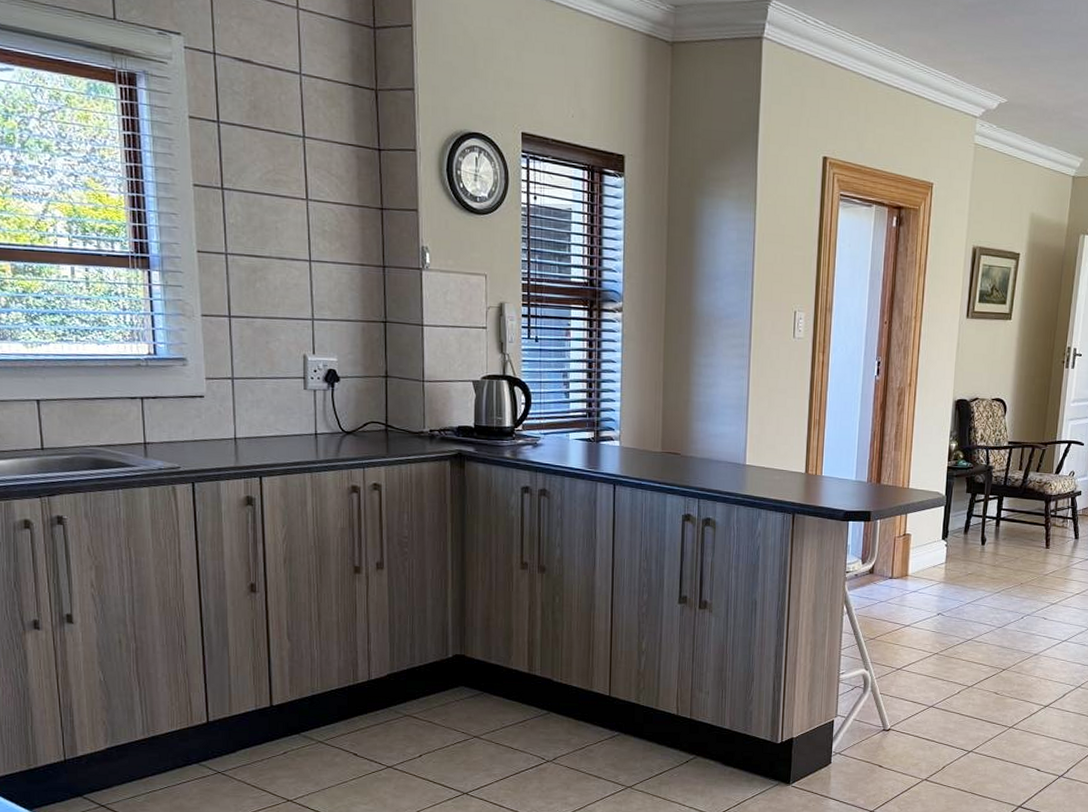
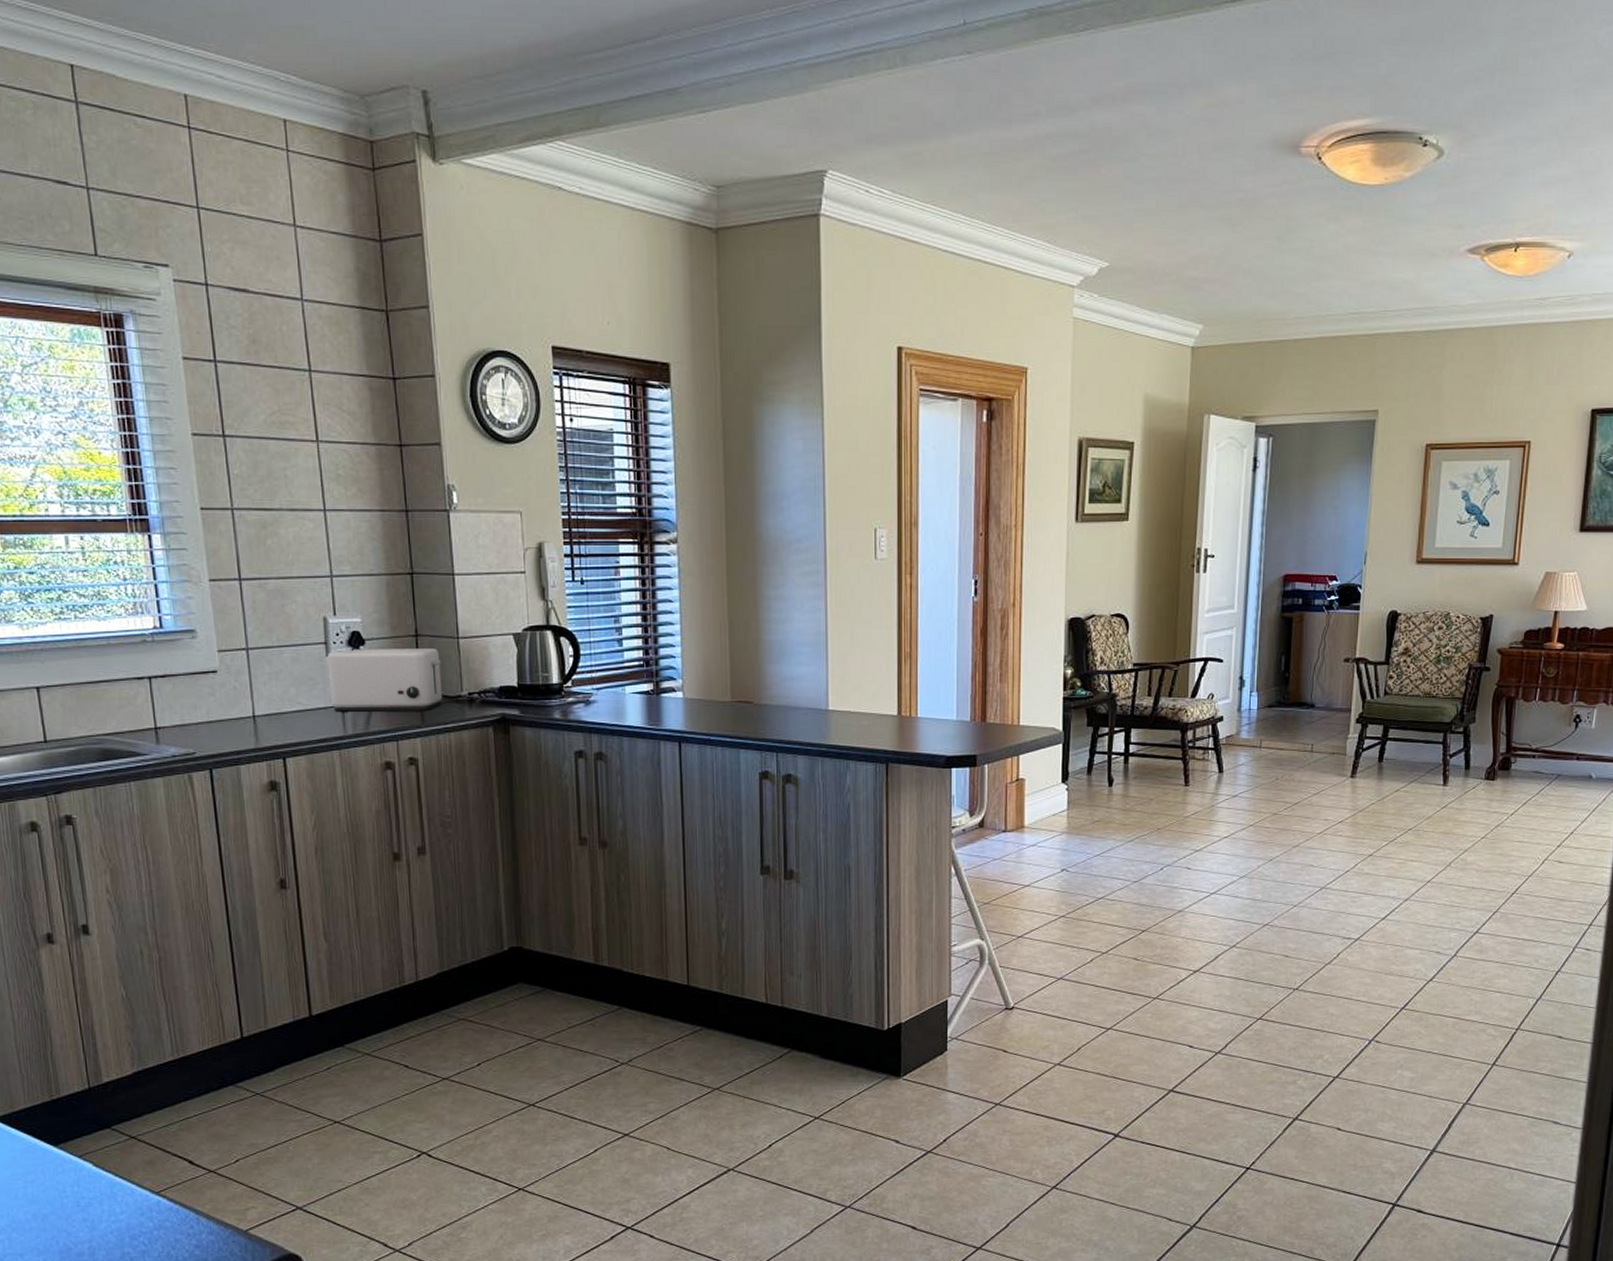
toaster: none [305,384,407,444] -> present [327,649,443,713]

